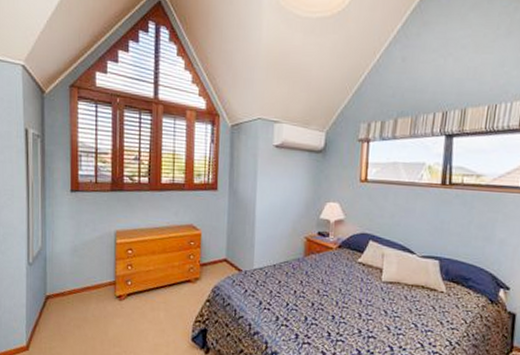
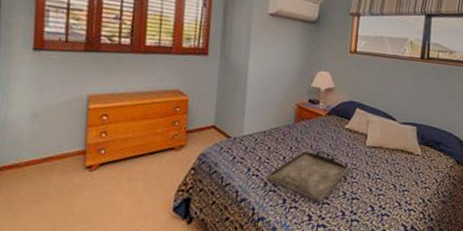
serving tray: none [279,285,364,340] -> present [267,151,350,203]

